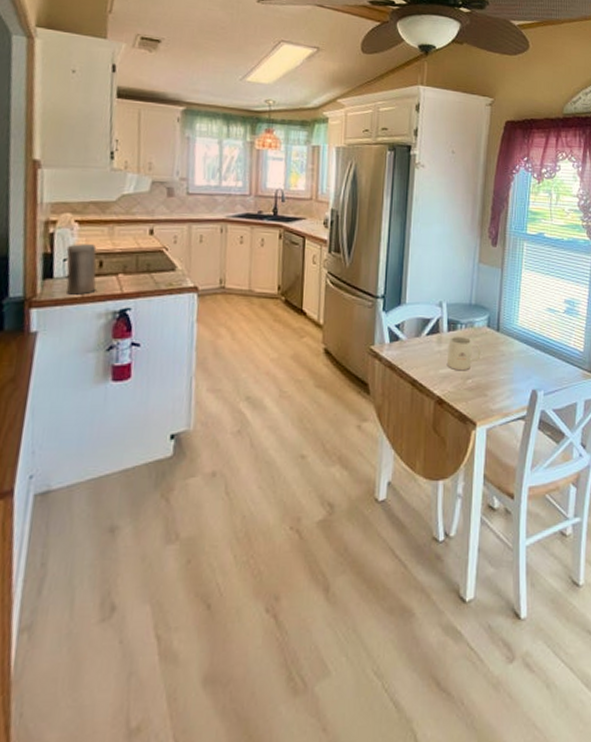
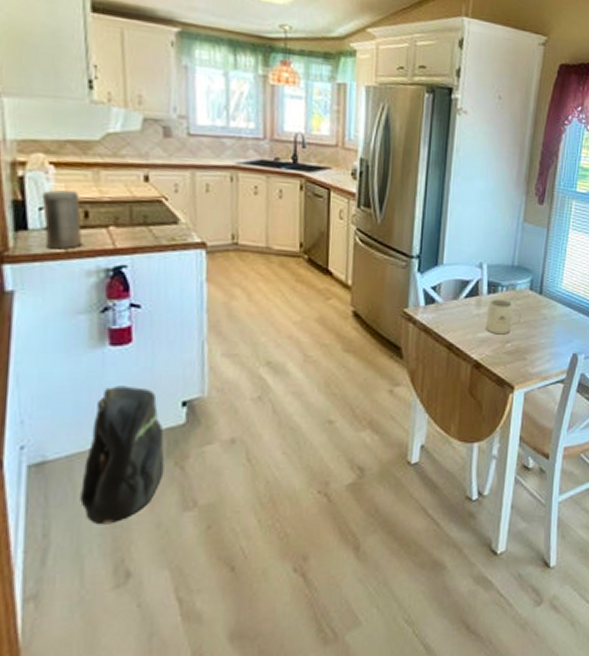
backpack: none [76,419,153,556] -> present [80,386,165,525]

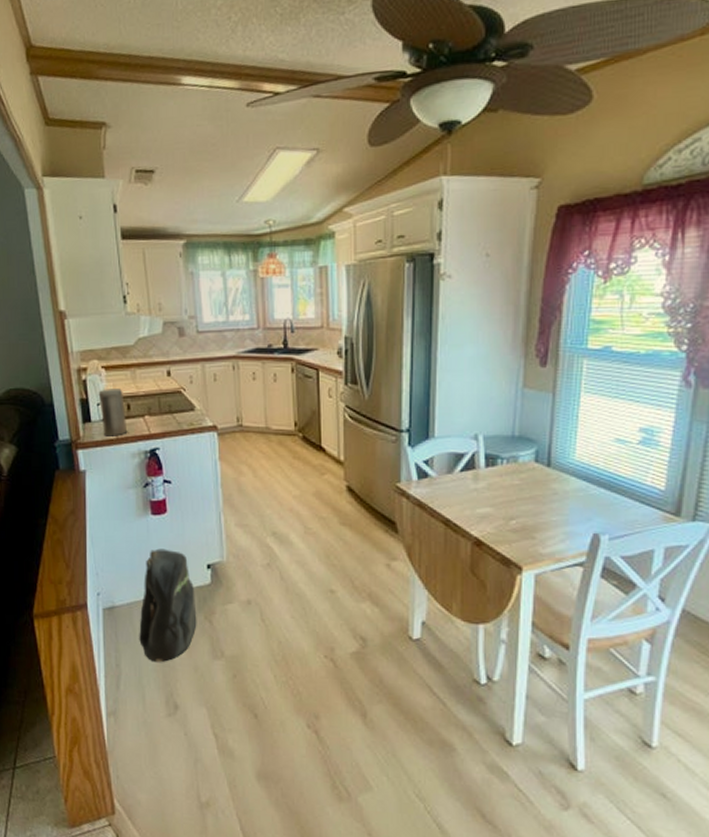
mug: present [485,298,522,335] -> none [485,472,527,511]

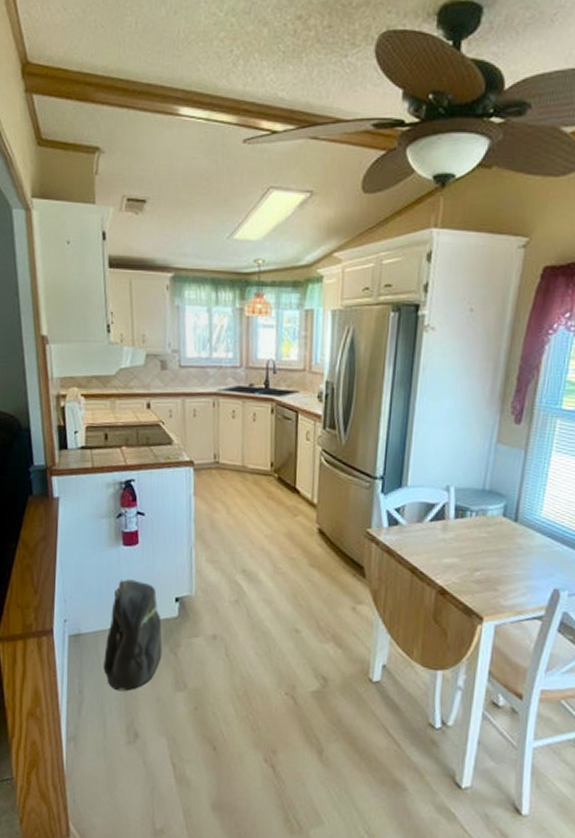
canister: present [98,389,128,436] -> none [76,417,104,466]

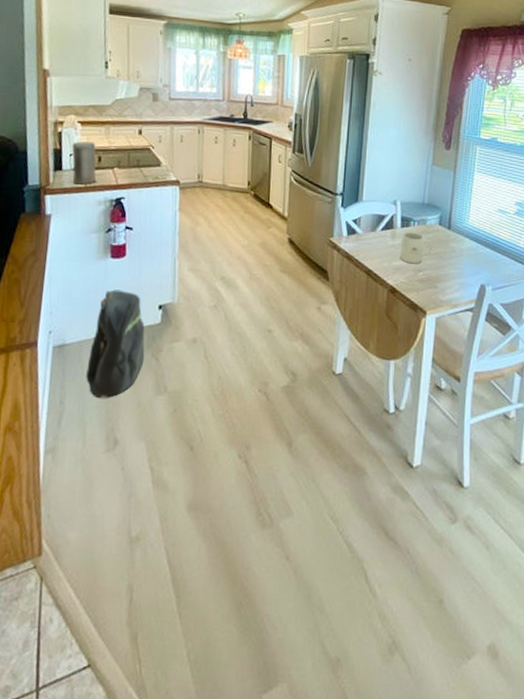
canister: none [76,417,104,466] -> present [72,141,97,185]
mug: none [452,523,494,562] -> present [400,231,433,264]

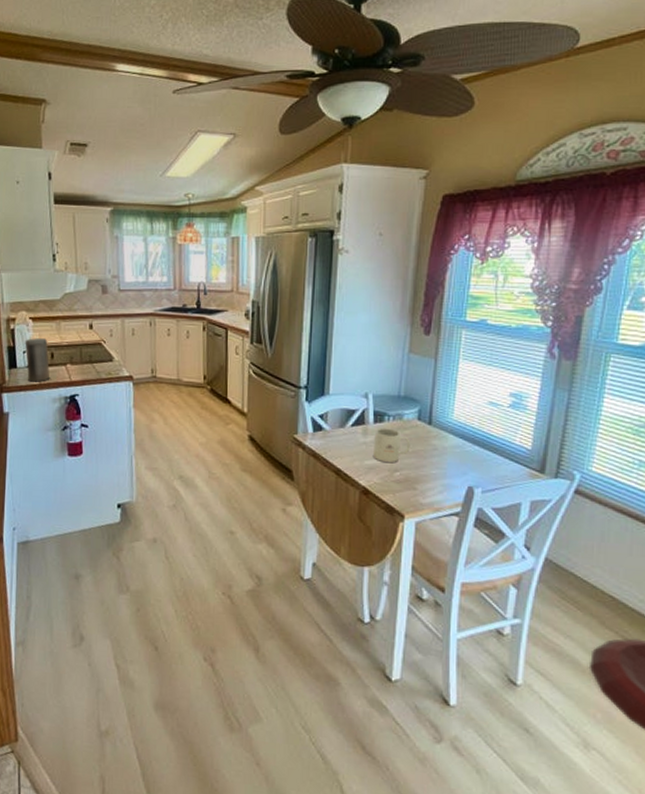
backpack: present [86,289,145,399] -> none [50,487,106,596]

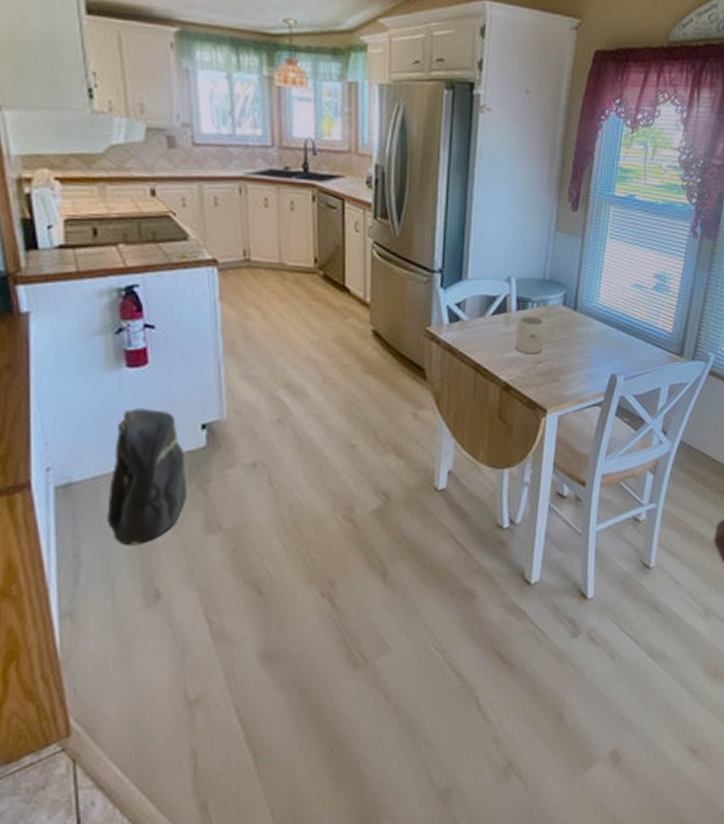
canister: present [25,338,50,382] -> none [49,207,94,269]
backpack: none [50,487,106,596] -> present [107,408,187,546]

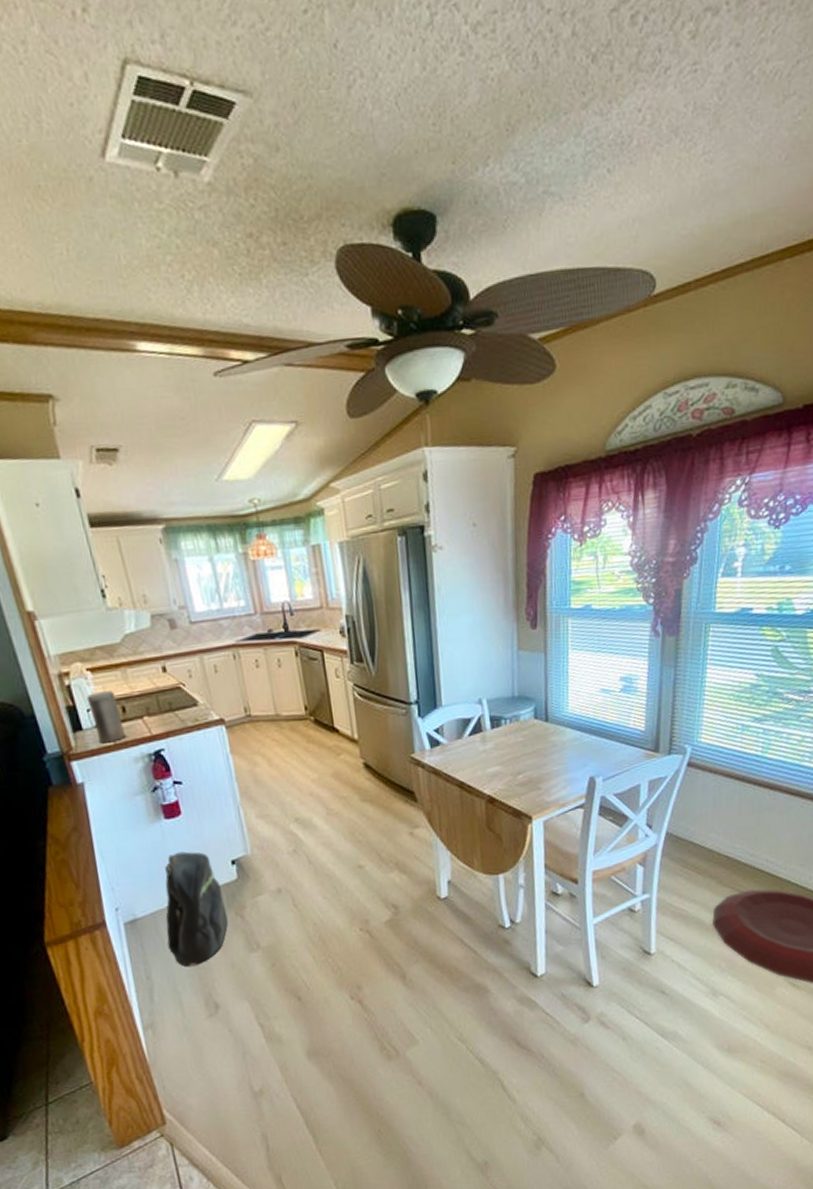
canister: none [49,207,94,269] -> present [86,691,127,744]
mug: present [515,315,555,354] -> none [493,731,530,768]

